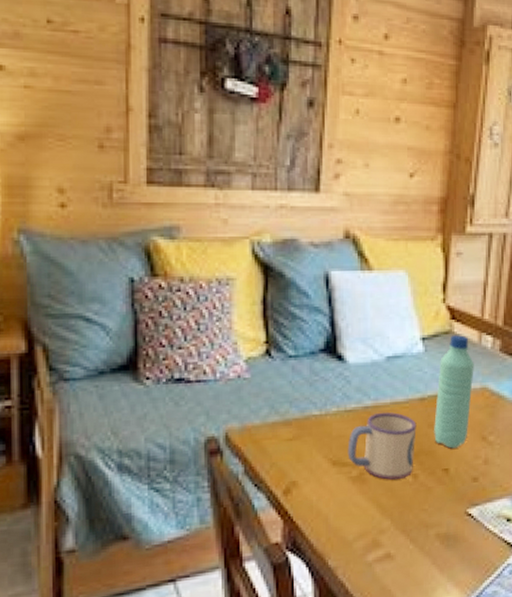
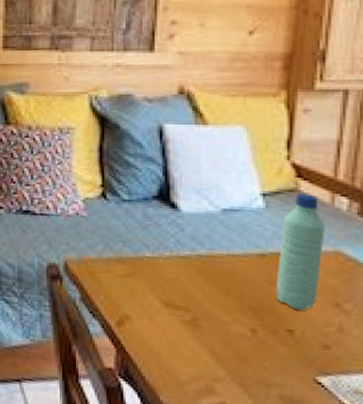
mug: present [347,412,417,480] -> none [180,263,256,332]

